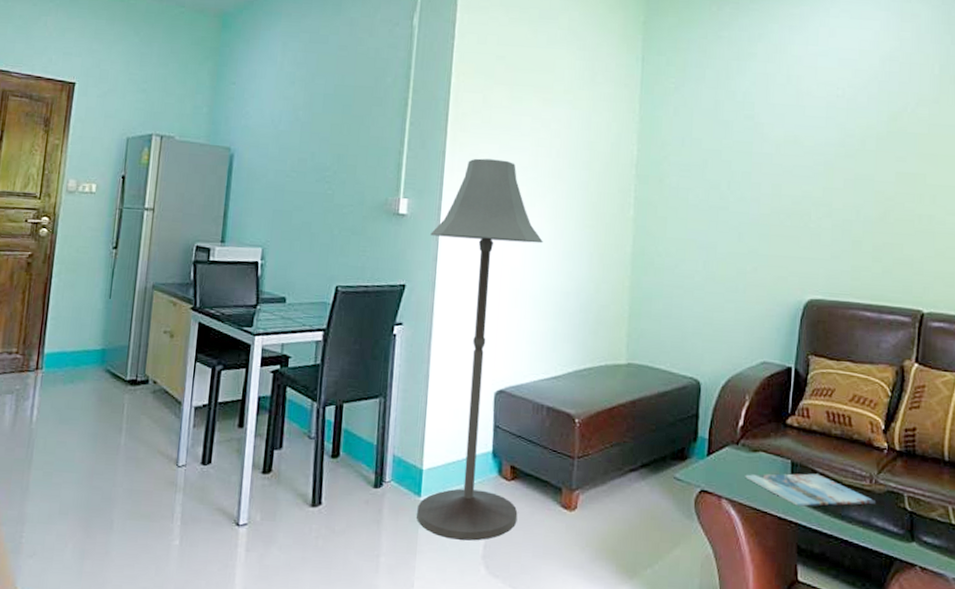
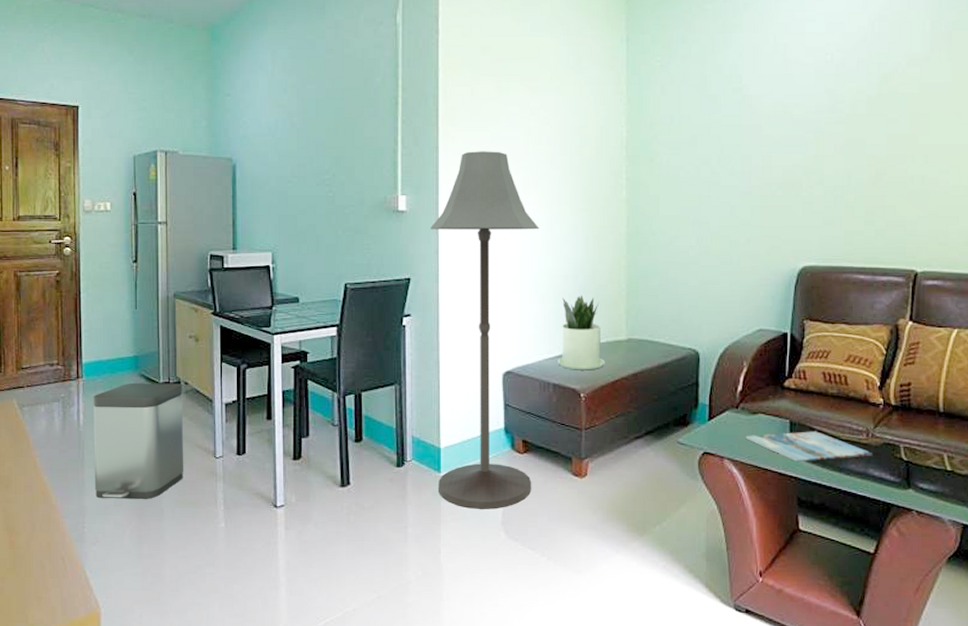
pedal bin: none [39,378,151,509] -> present [93,383,184,499]
planter: none [553,313,603,395] -> present [557,294,605,371]

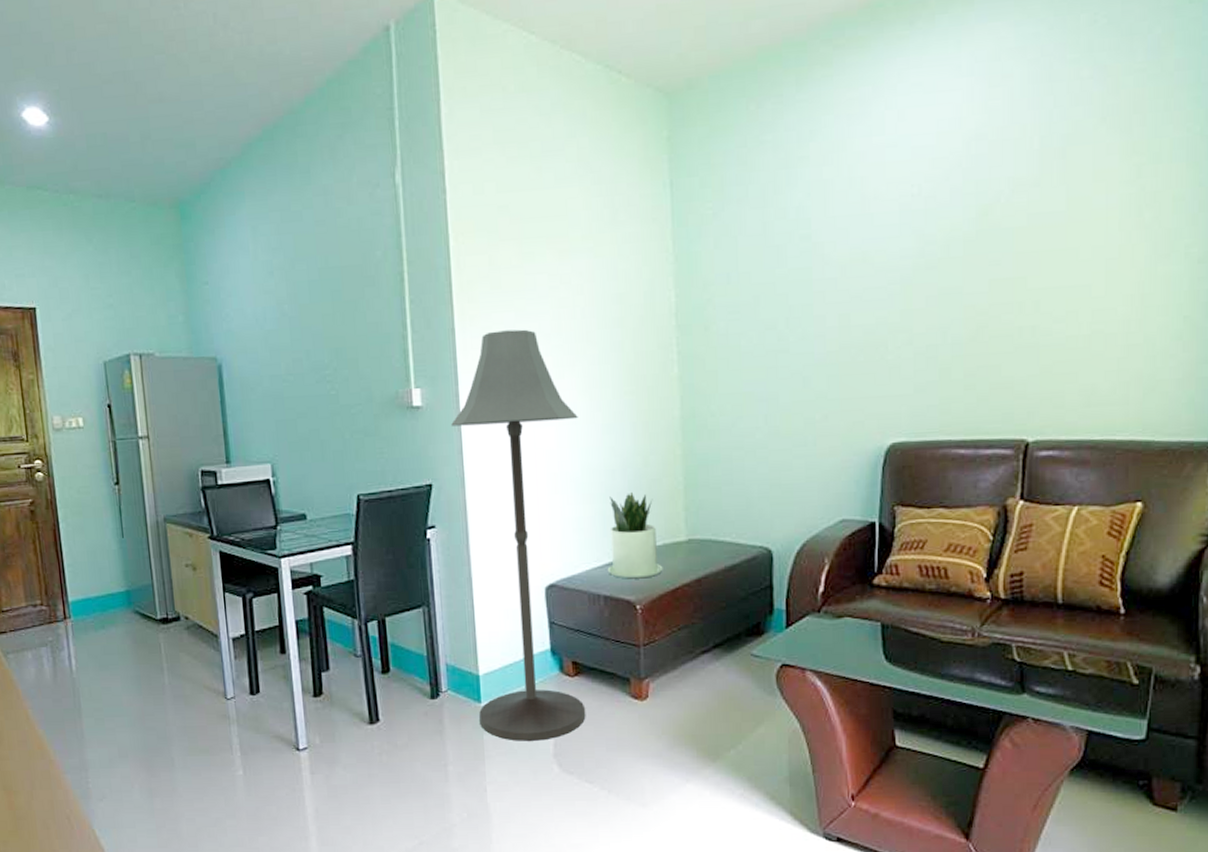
pedal bin: present [93,383,184,499] -> none [84,619,193,750]
magazine: present [745,431,872,462] -> none [830,634,979,670]

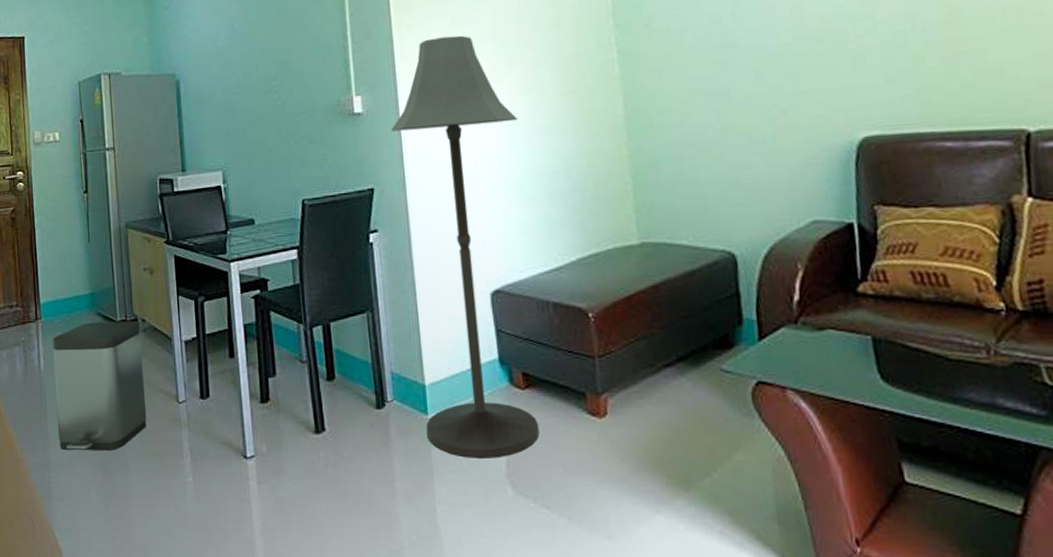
pedal bin: none [84,619,193,750] -> present [52,321,147,450]
planter: present [607,491,663,579] -> none [554,193,616,285]

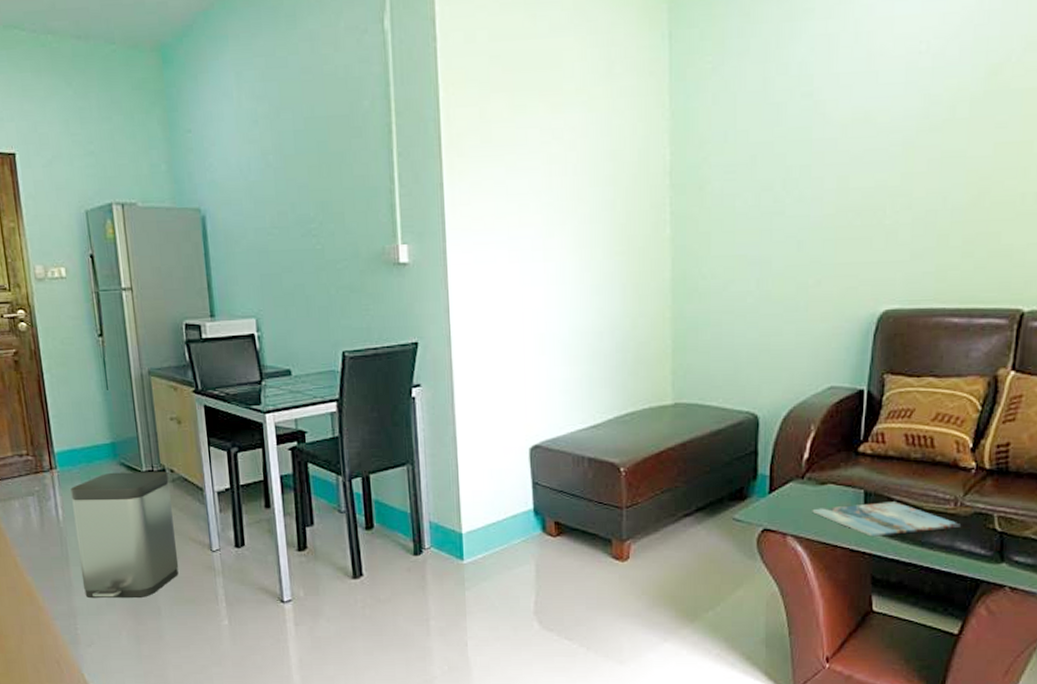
floor lamp: present [391,35,540,459] -> none [438,185,567,598]
magazine: none [812,350,999,391] -> present [812,502,960,537]

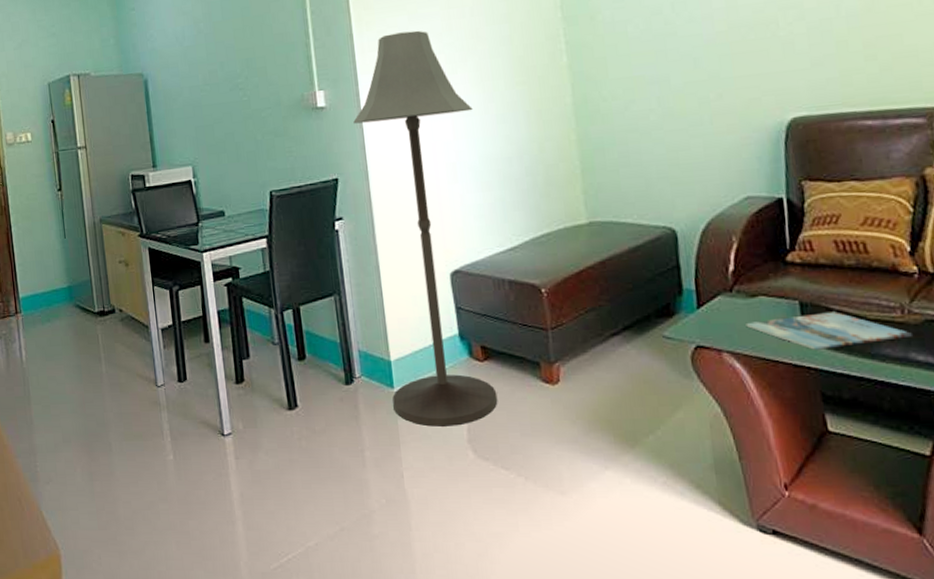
pedal bin: present [70,471,179,597] -> none [33,311,128,435]
floor lamp: none [438,185,567,598] -> present [353,30,498,427]

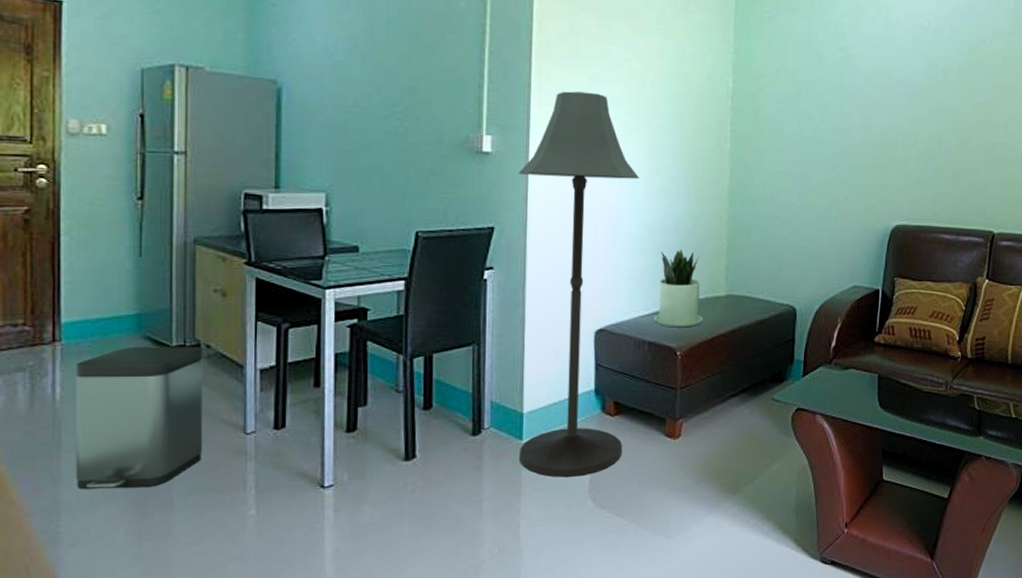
pedal bin: none [33,311,128,435] -> present [75,346,203,489]
planter: none [508,177,566,263] -> present [653,248,703,328]
magazine: present [746,312,912,350] -> none [837,385,950,415]

